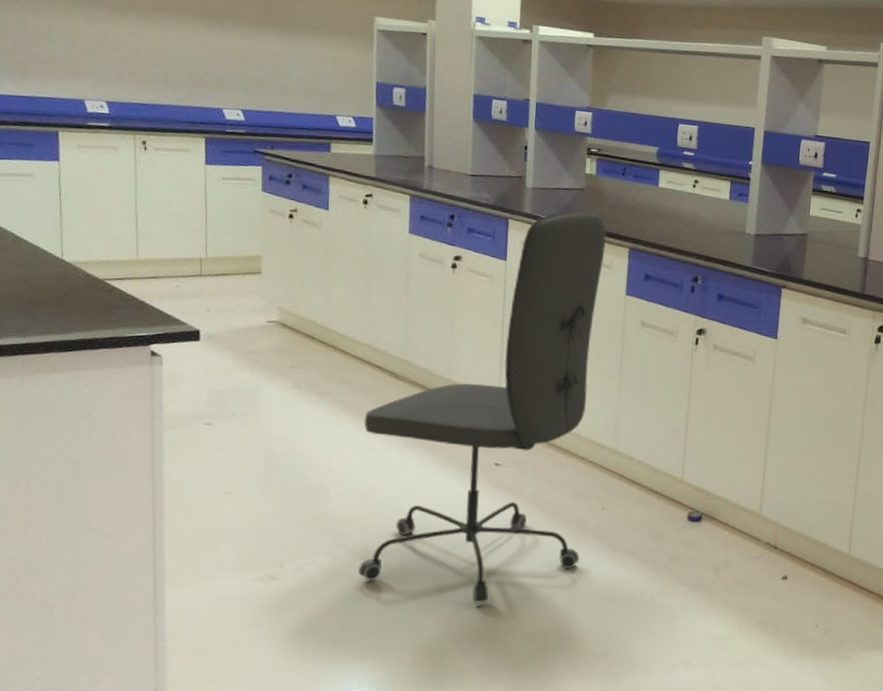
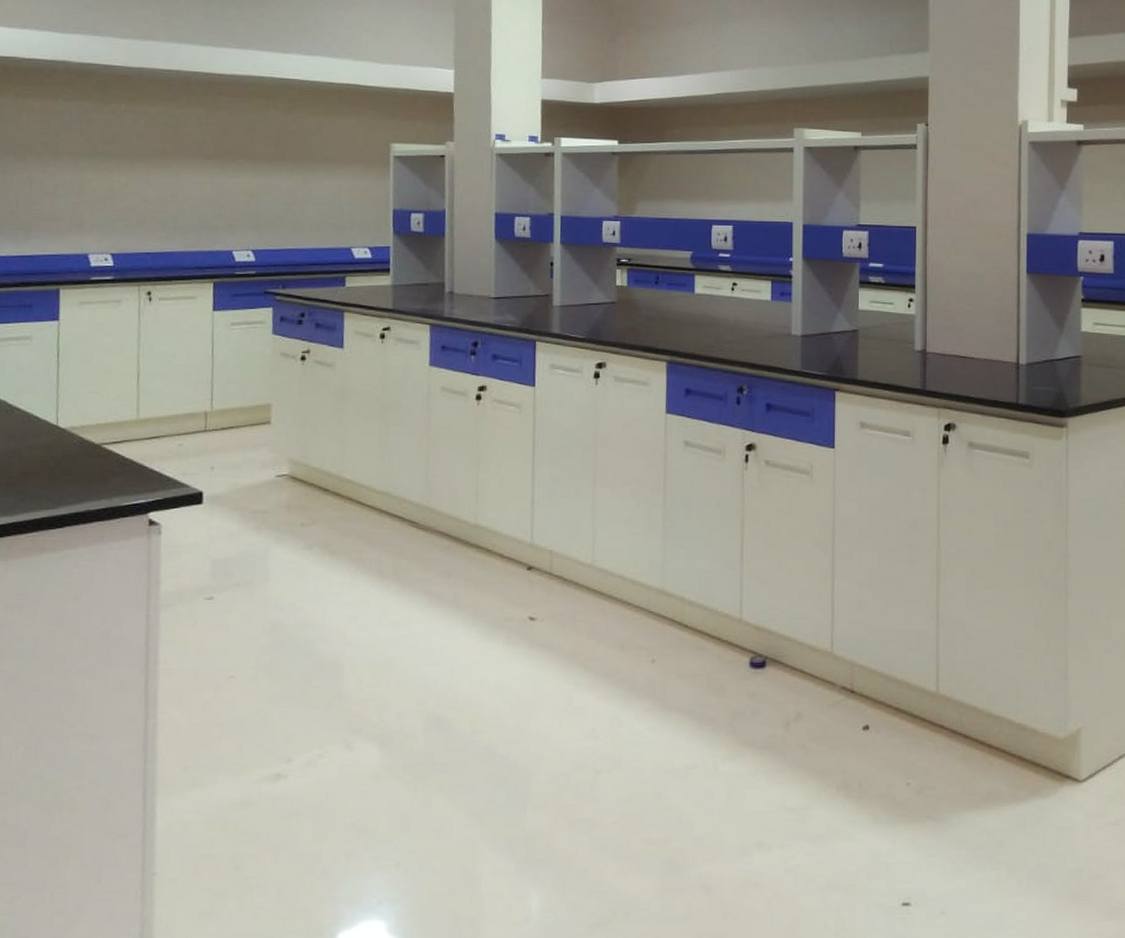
office chair: present [359,210,607,603] -> none [377,326,642,788]

